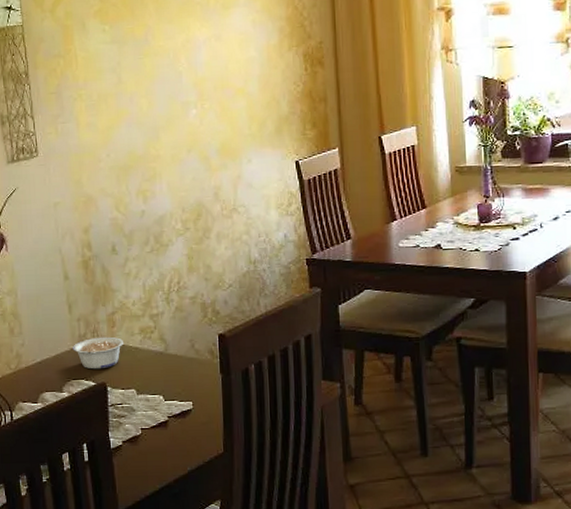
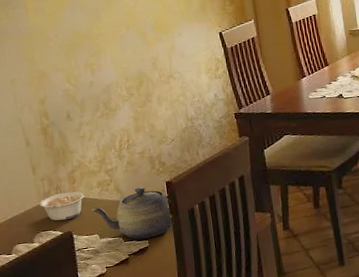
teapot: none [129,338,224,400] -> present [90,187,174,240]

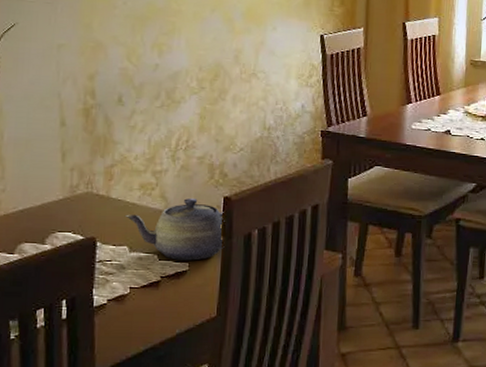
legume: present [39,192,85,221] -> none [62,189,121,223]

